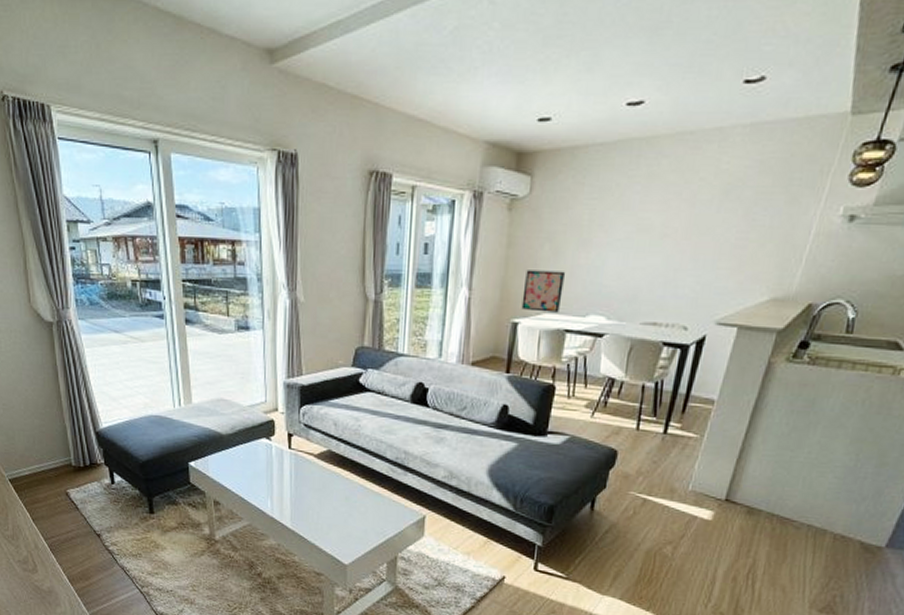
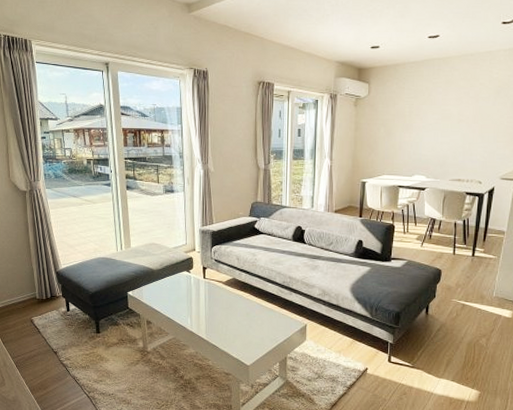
wall art: present [521,270,566,313] -> none [367,146,397,174]

